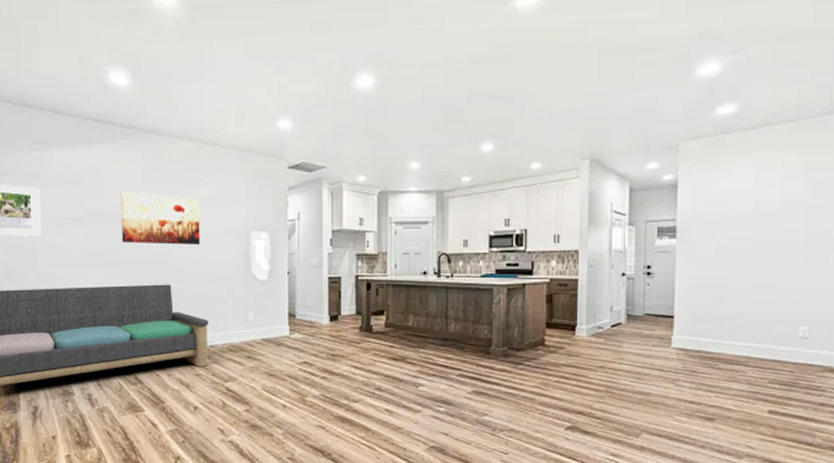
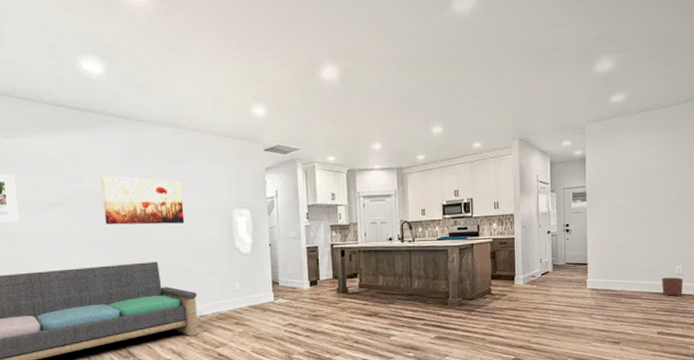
planter: none [777,340,810,367] -> present [661,277,684,297]

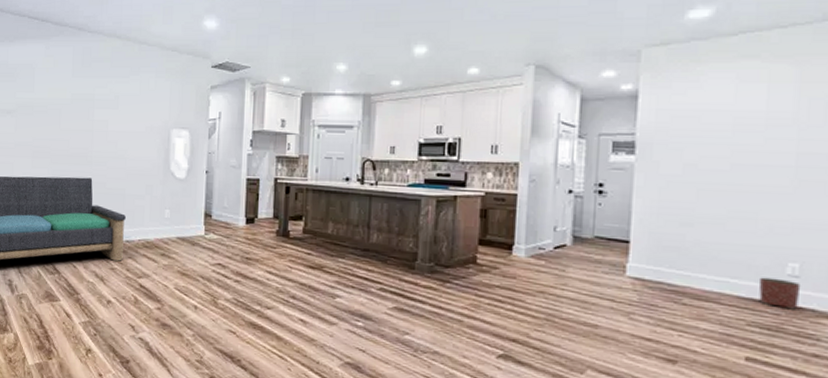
wall art: present [101,175,185,225] -> none [49,85,124,141]

